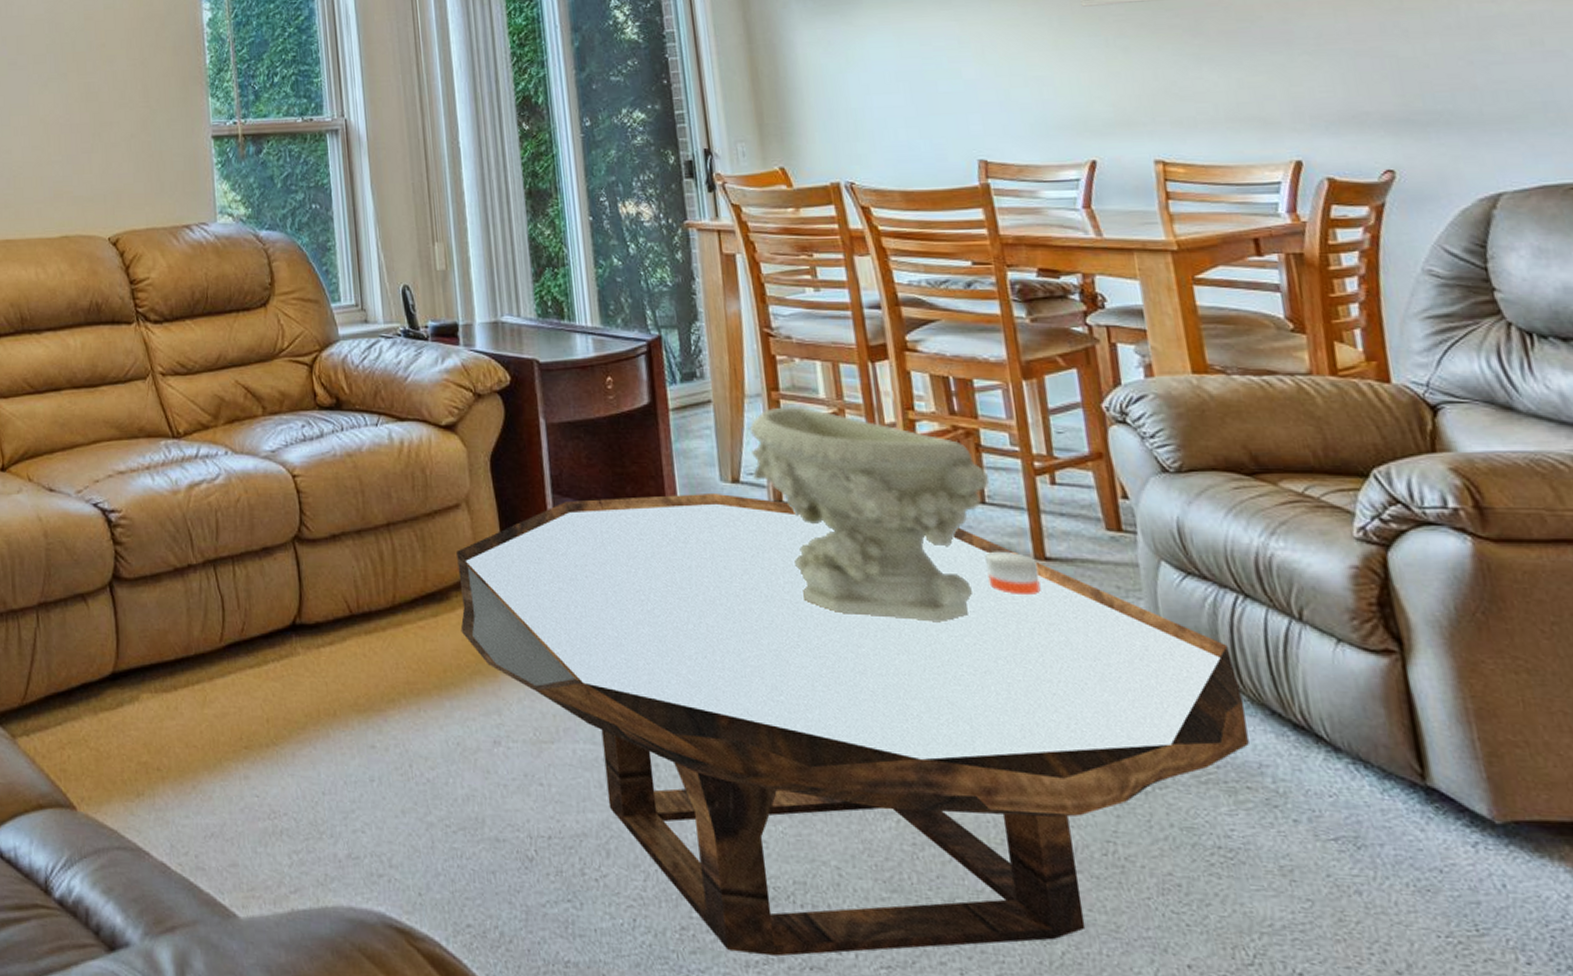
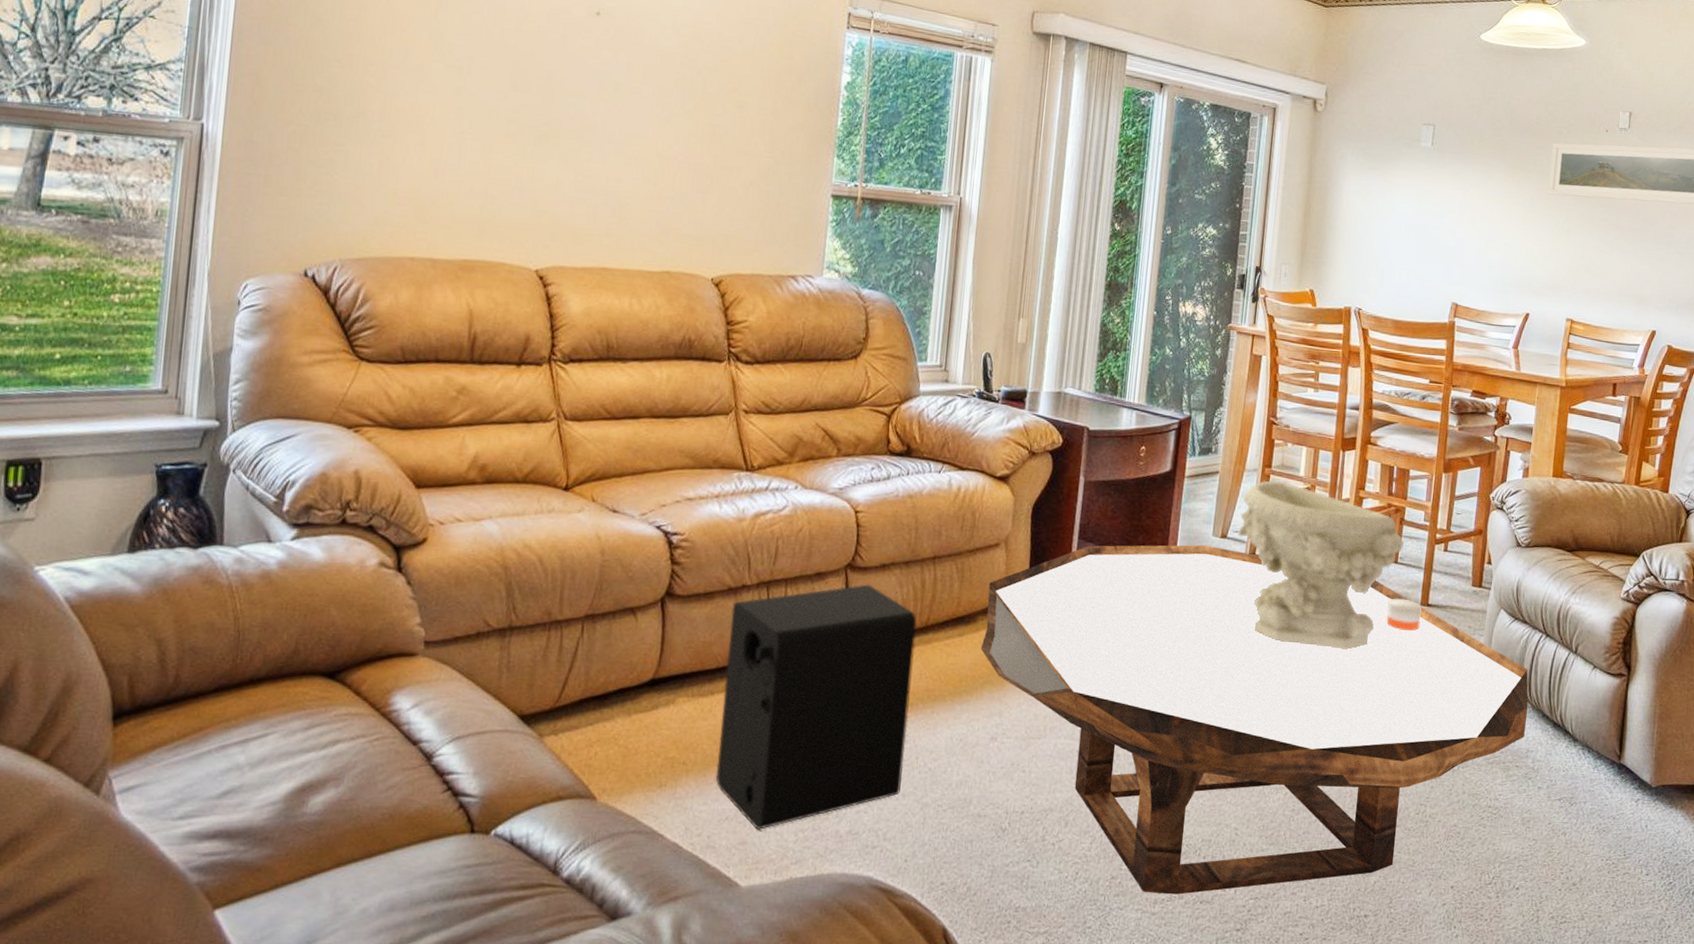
speaker: none [181,558,399,850] -> present [715,584,917,830]

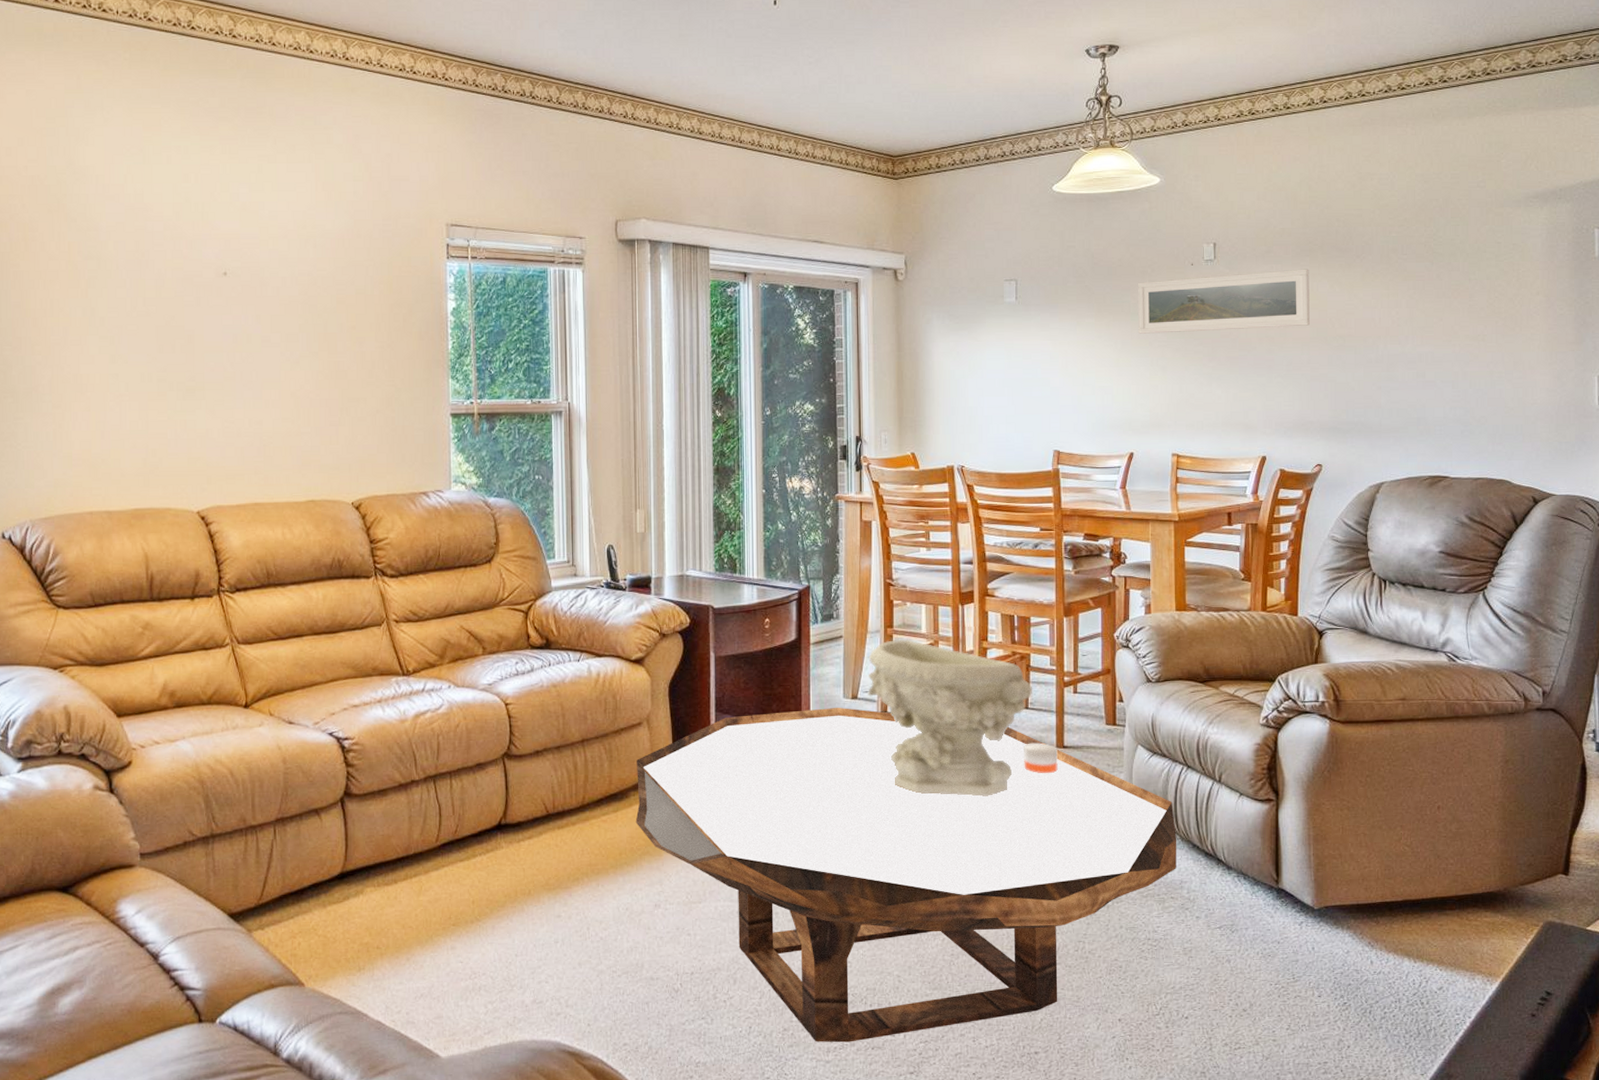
speaker: present [715,584,917,830] -> none [404,770,577,1004]

